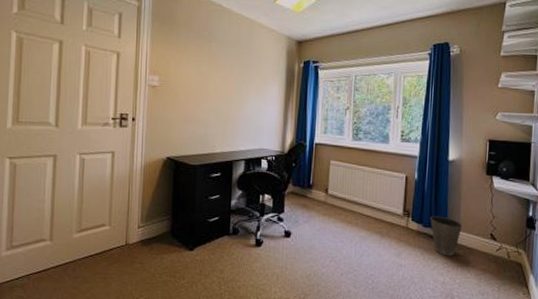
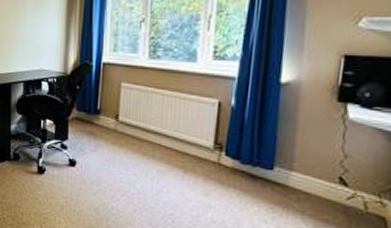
waste basket: present [430,216,462,256] -> none [251,151,297,201]

